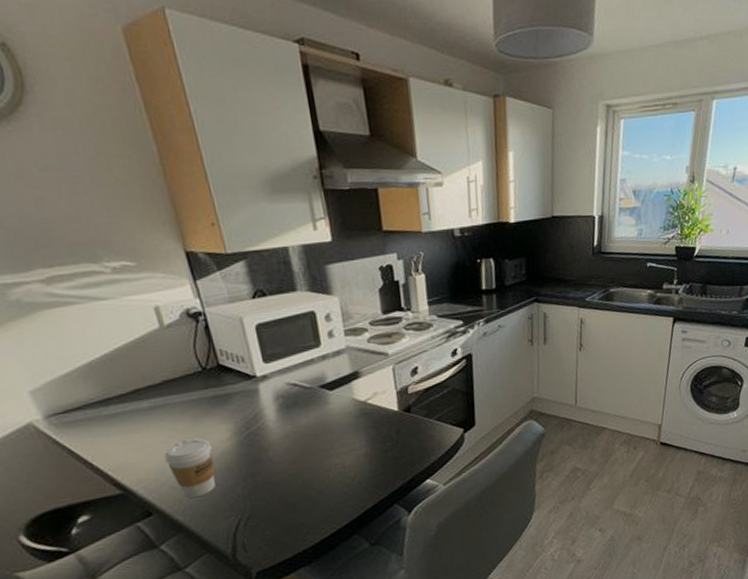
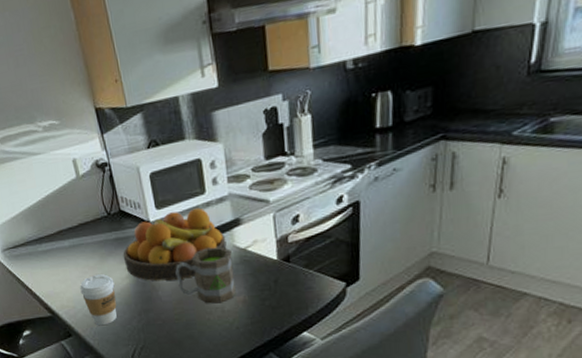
fruit bowl: none [222,361,346,441] -> present [123,208,227,281]
mug: none [288,400,357,461] -> present [175,246,236,304]

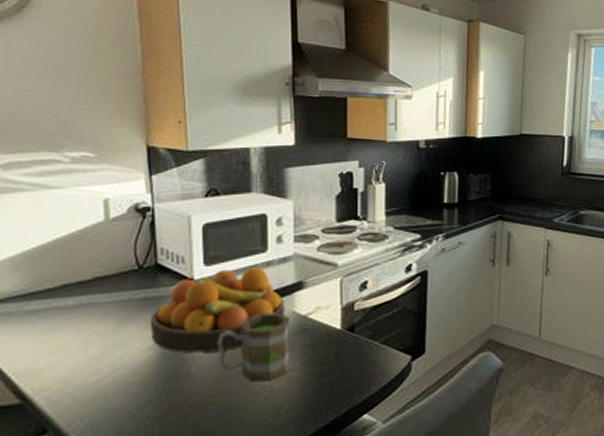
coffee cup: present [79,274,117,325] -> none [76,344,130,415]

